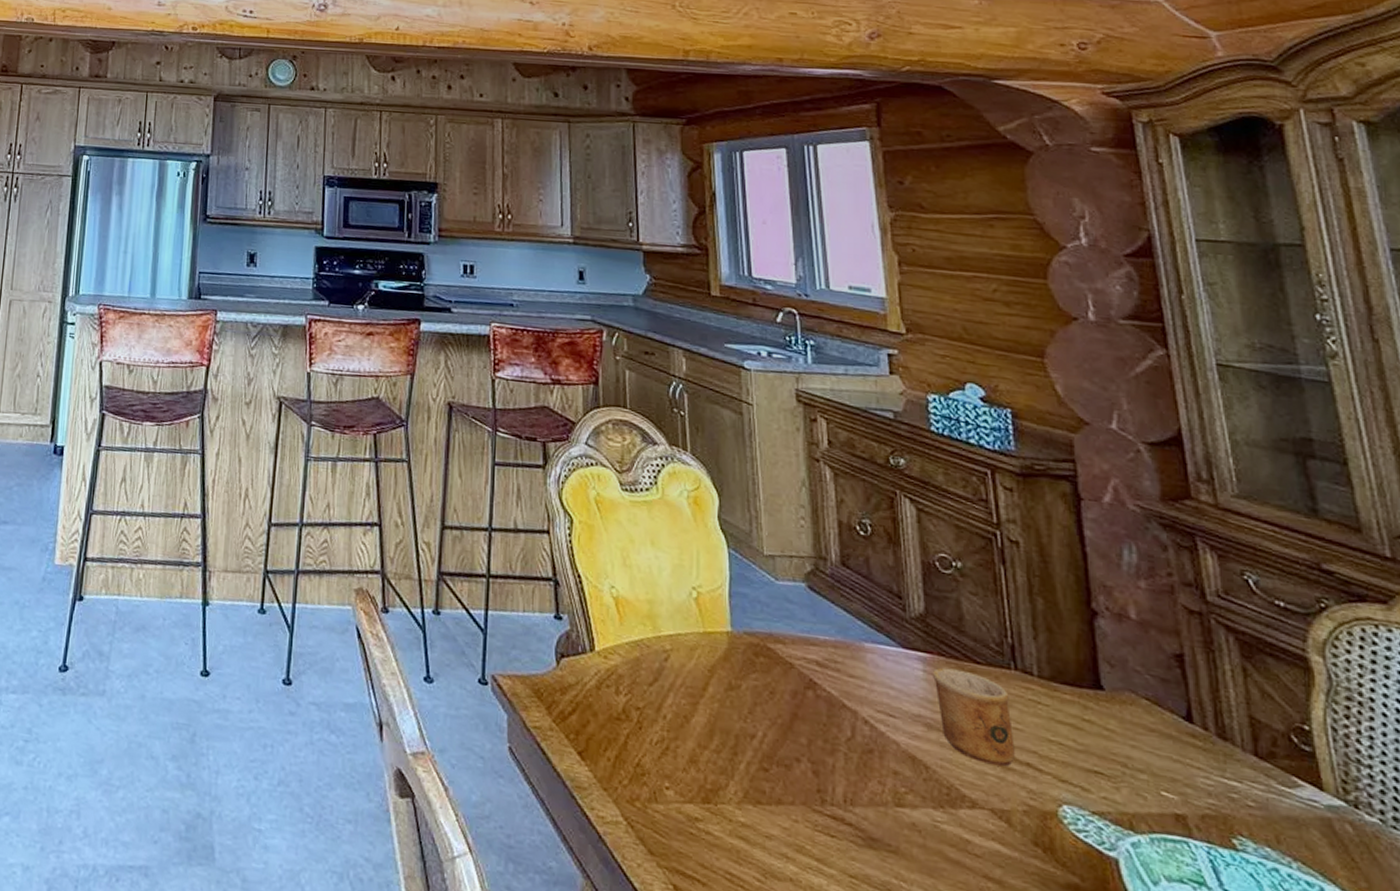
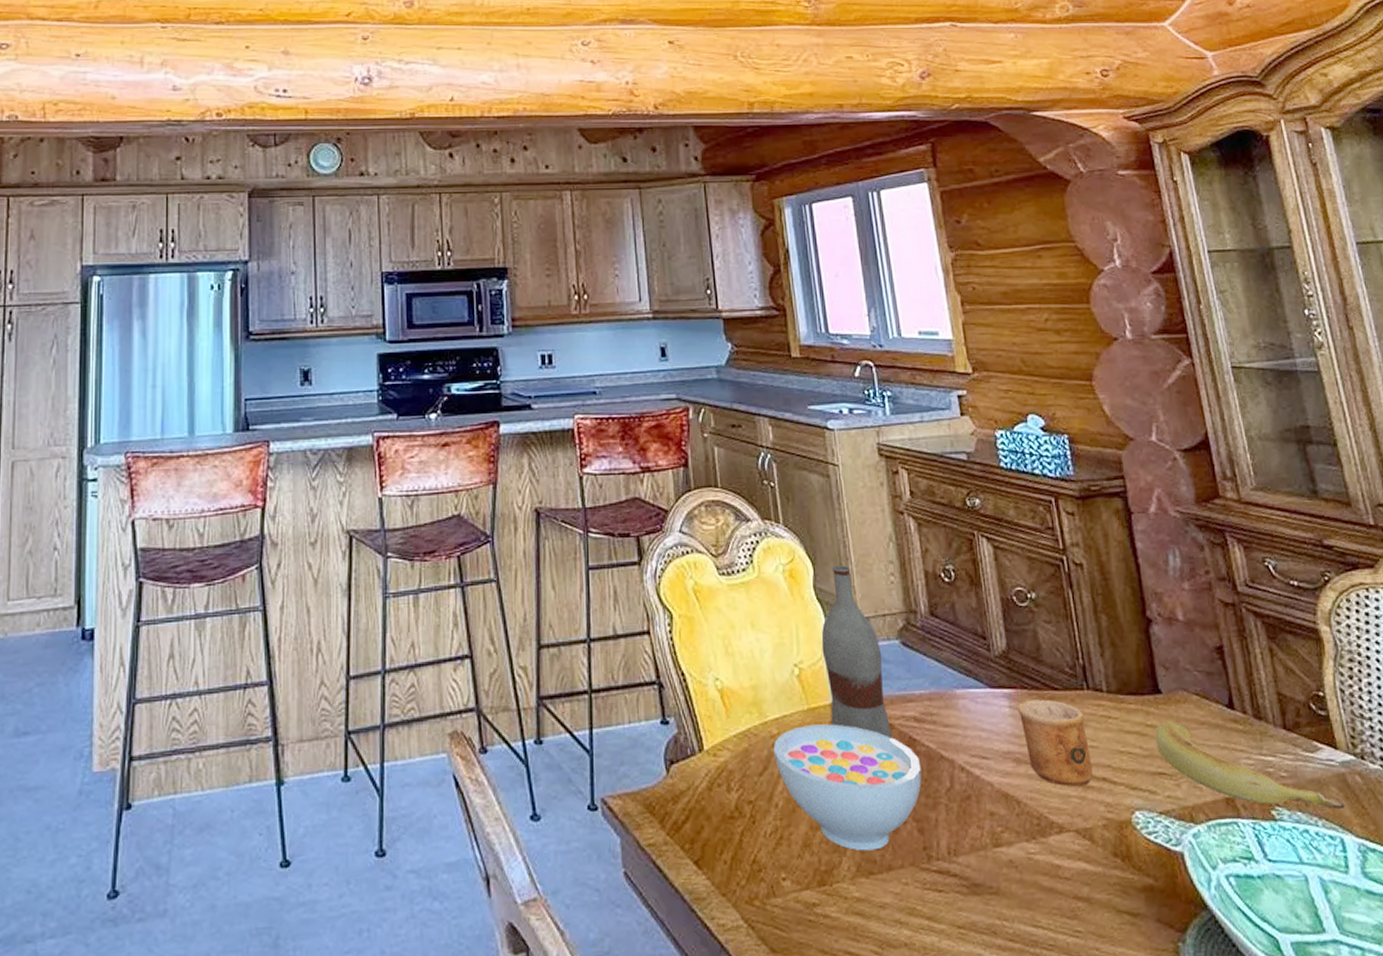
bowl: none [665,647,820,782] -> present [773,724,922,851]
bottle: none [722,500,792,677] -> present [821,565,893,739]
banana: none [1093,720,1329,856] -> present [1155,721,1345,809]

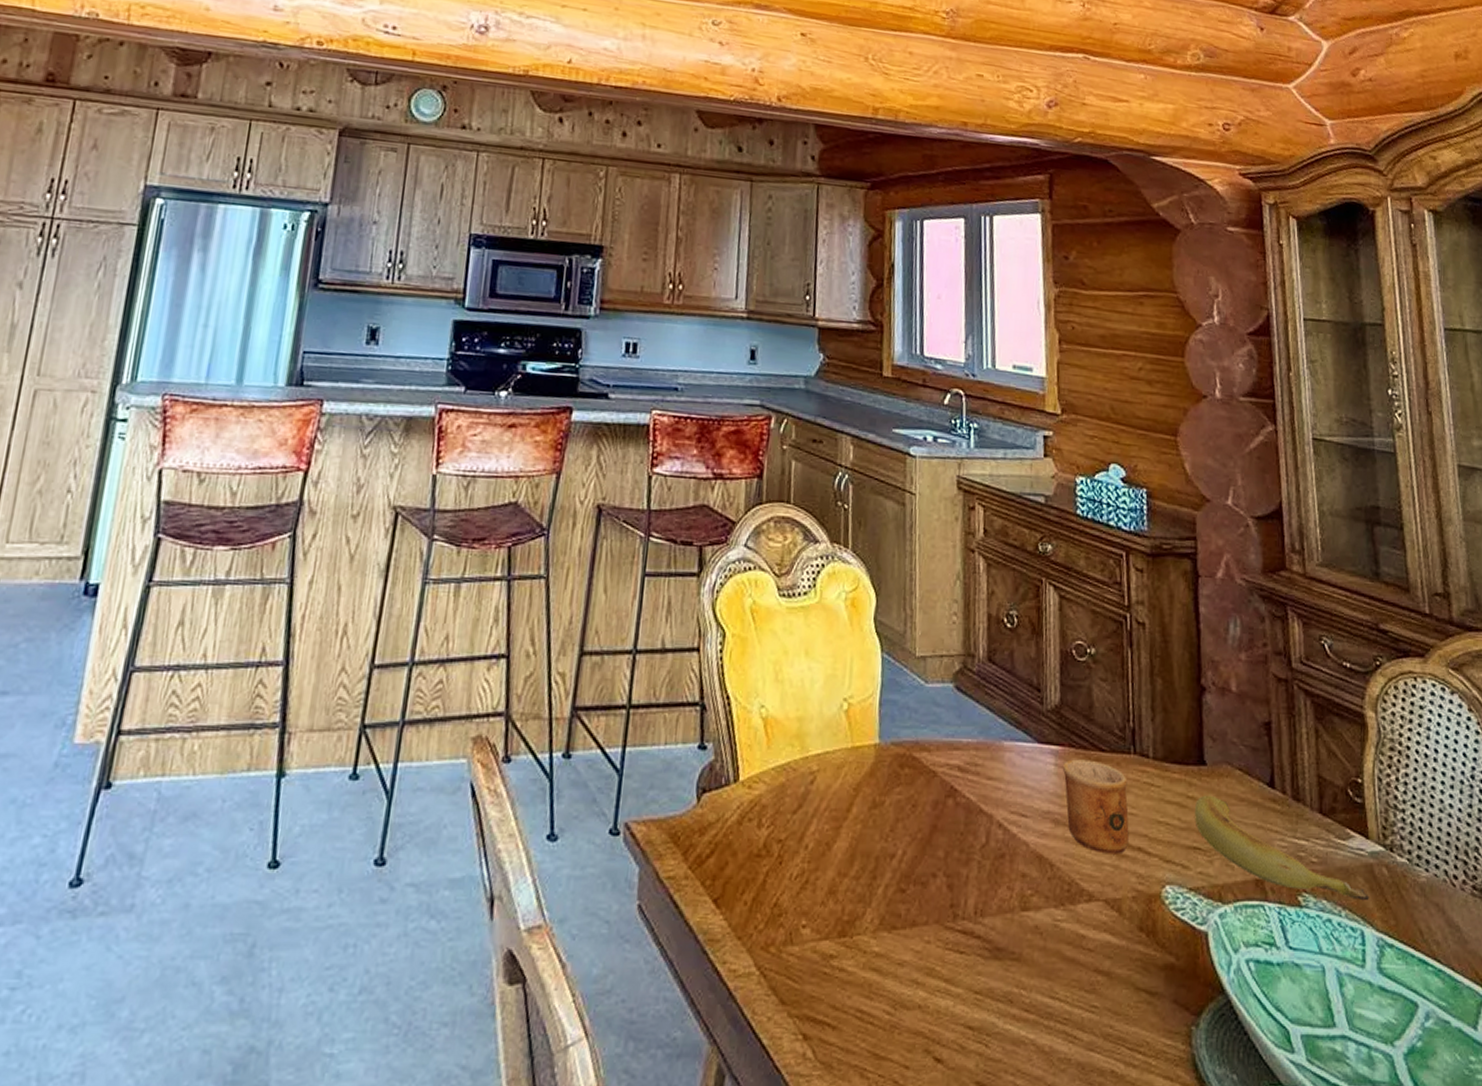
bowl: present [773,724,922,851] -> none [810,764,959,904]
bottle: present [821,565,893,739] -> none [873,599,934,787]

